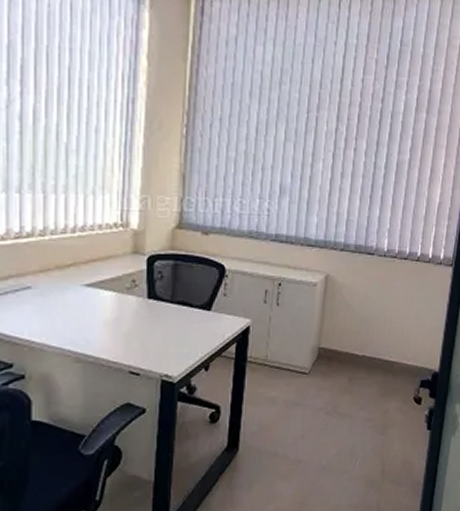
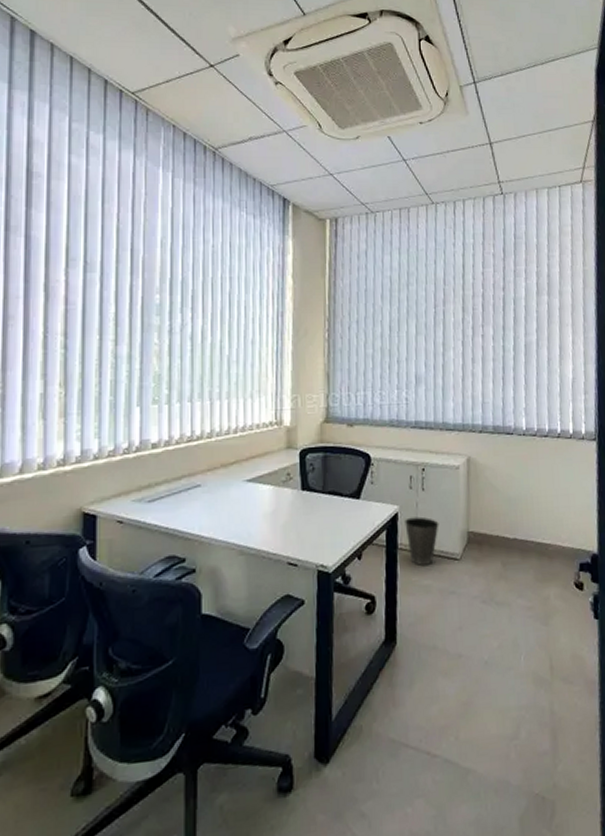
waste basket: none [256,331,291,379] -> present [405,516,439,567]

